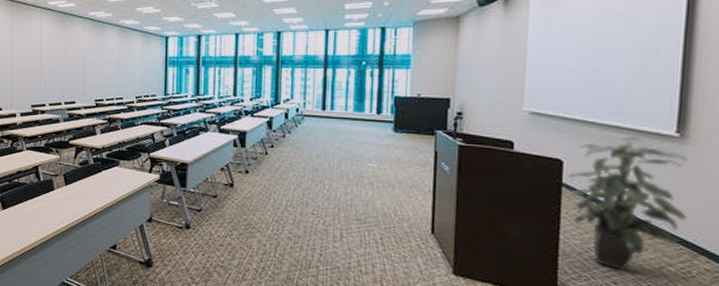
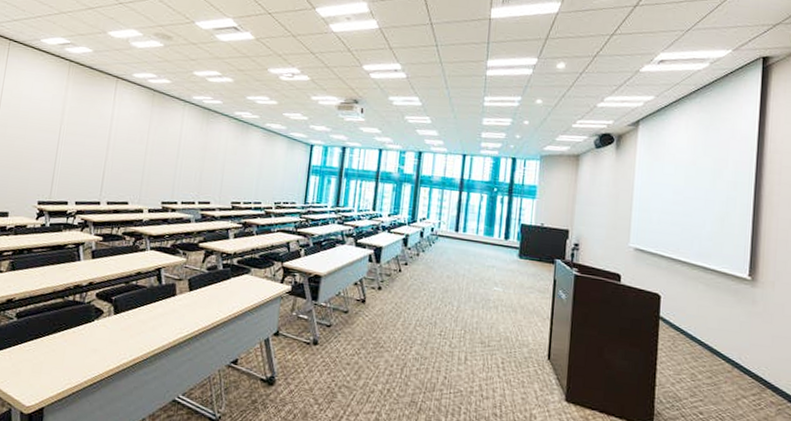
indoor plant: present [567,136,688,271] -> none [663,276,758,401]

